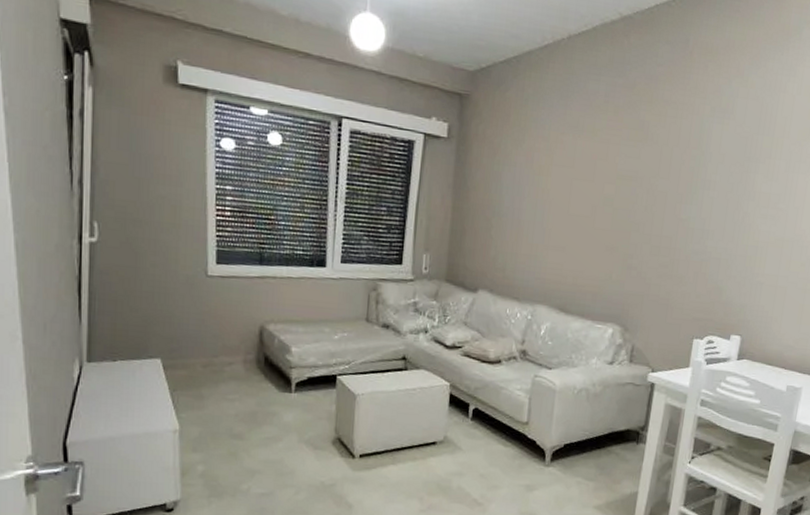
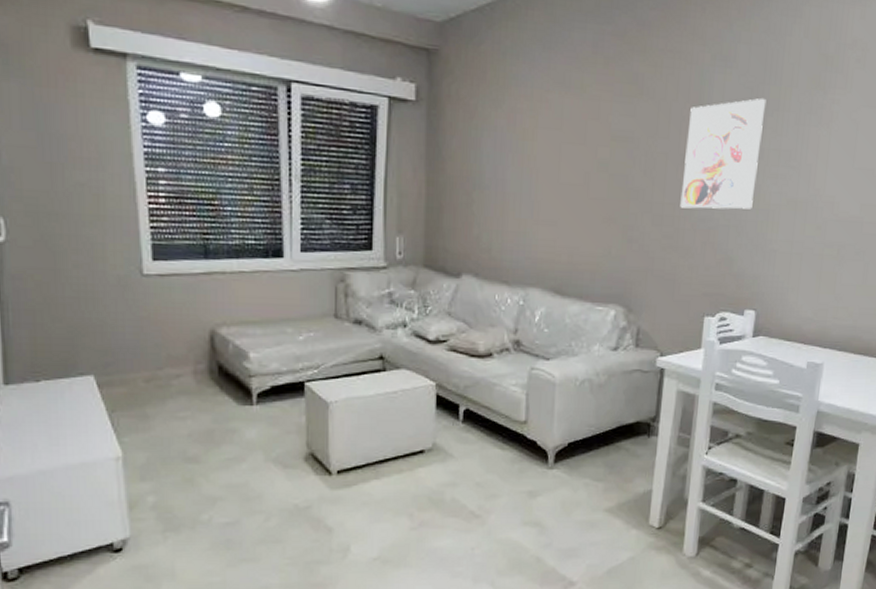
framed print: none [676,147,760,245] -> present [680,98,767,209]

